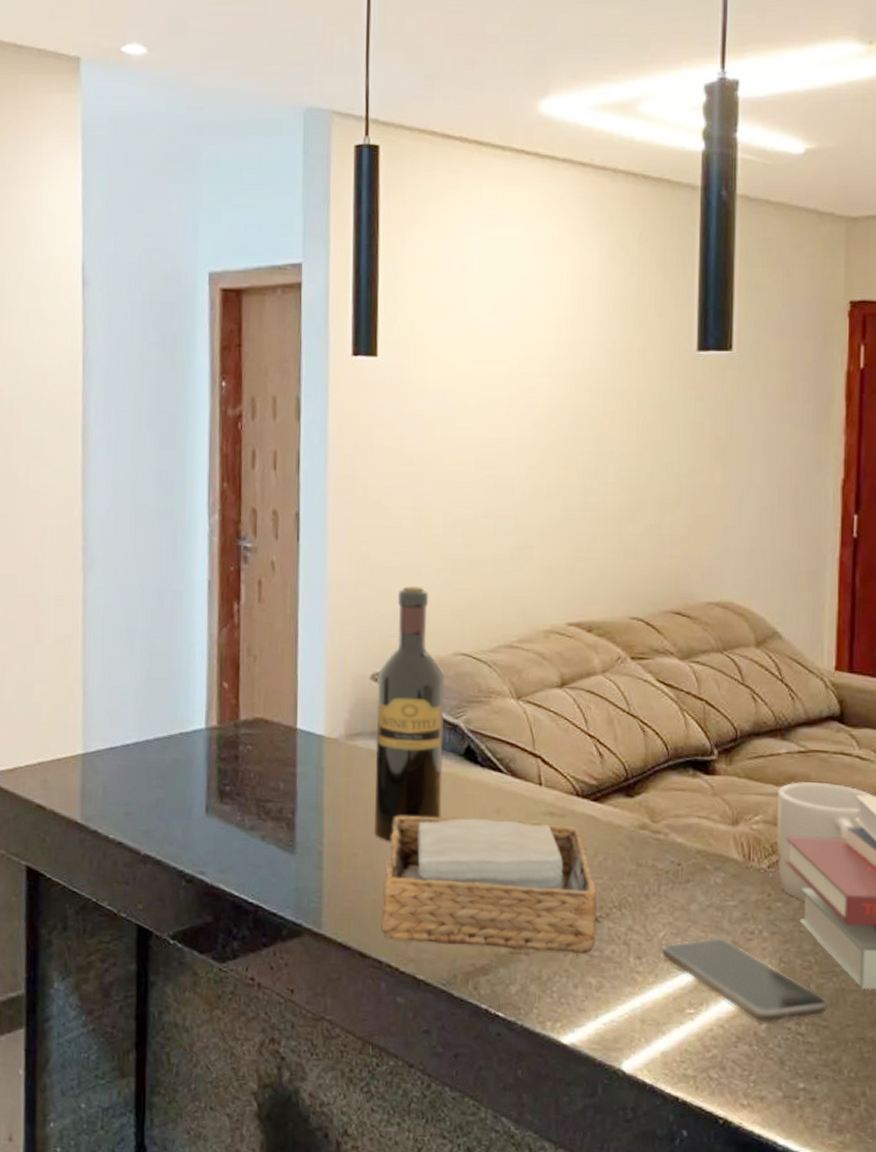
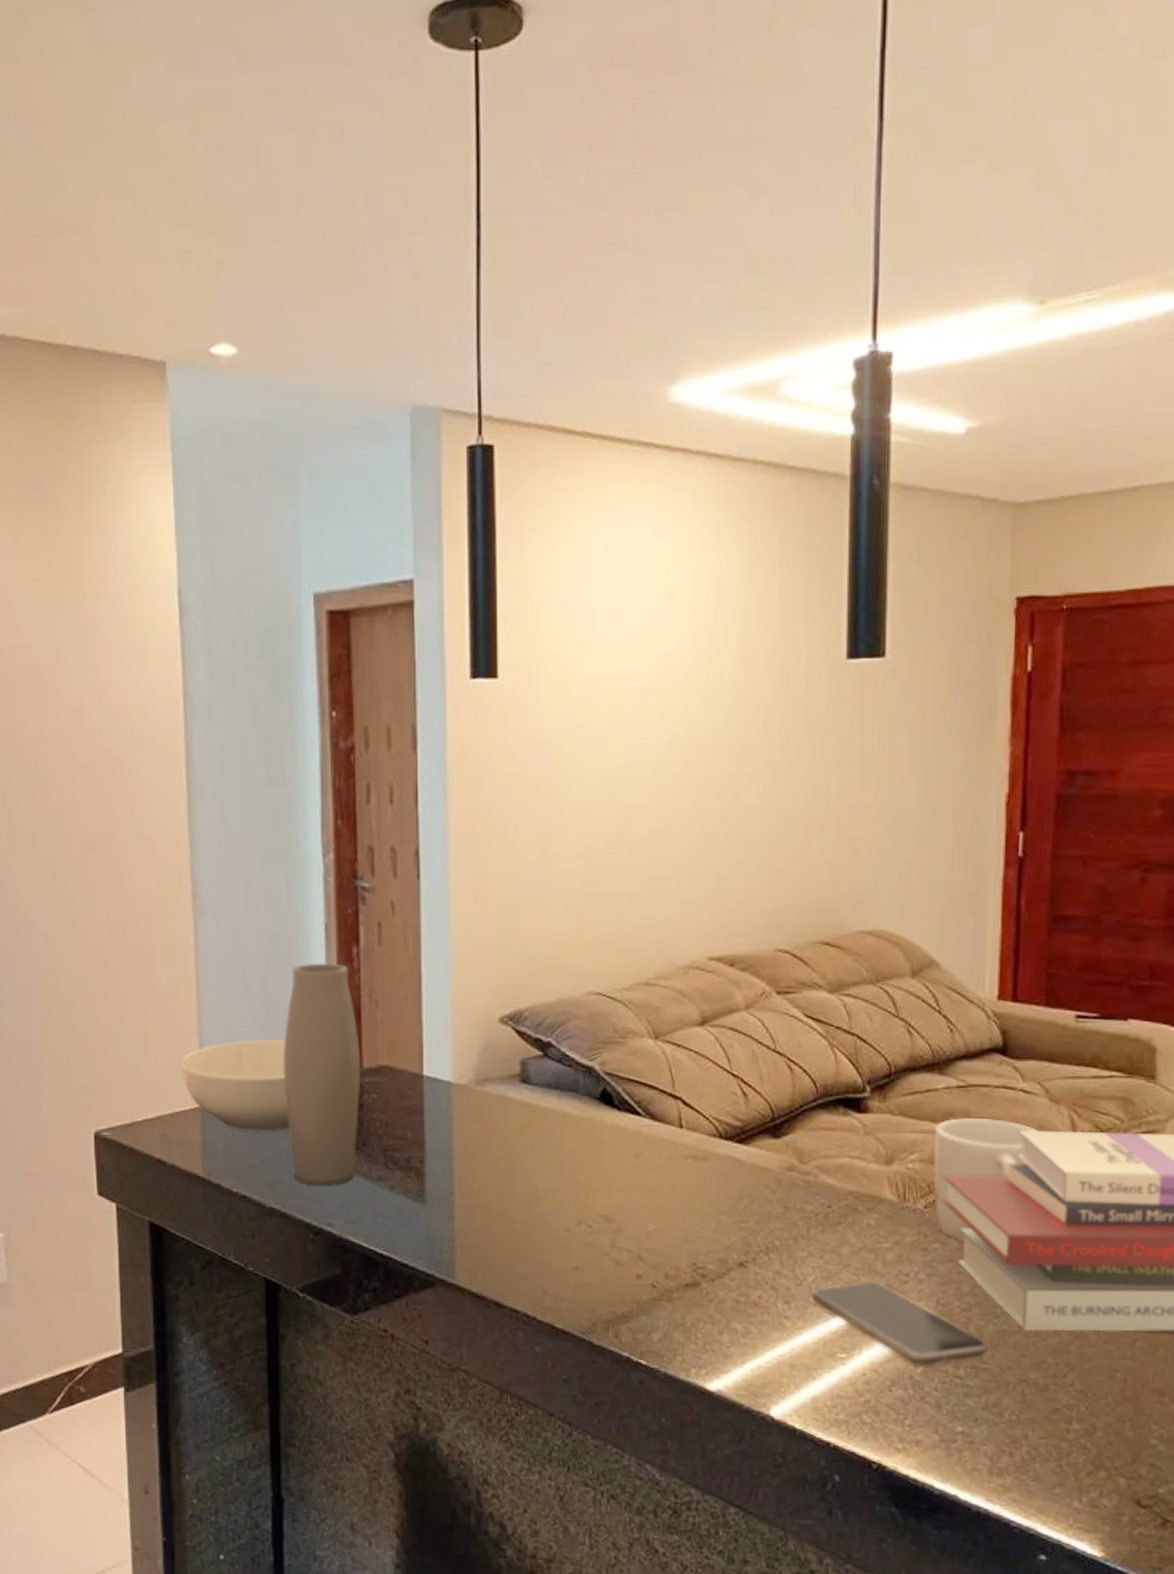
bowl: none [62,690,167,781] -> present [179,1040,290,1133]
vase: none [163,617,238,834] -> present [283,963,361,1186]
wine bottle: present [374,585,445,842] -> none [506,922,578,1190]
napkin holder: present [381,816,597,954] -> none [517,1162,743,1300]

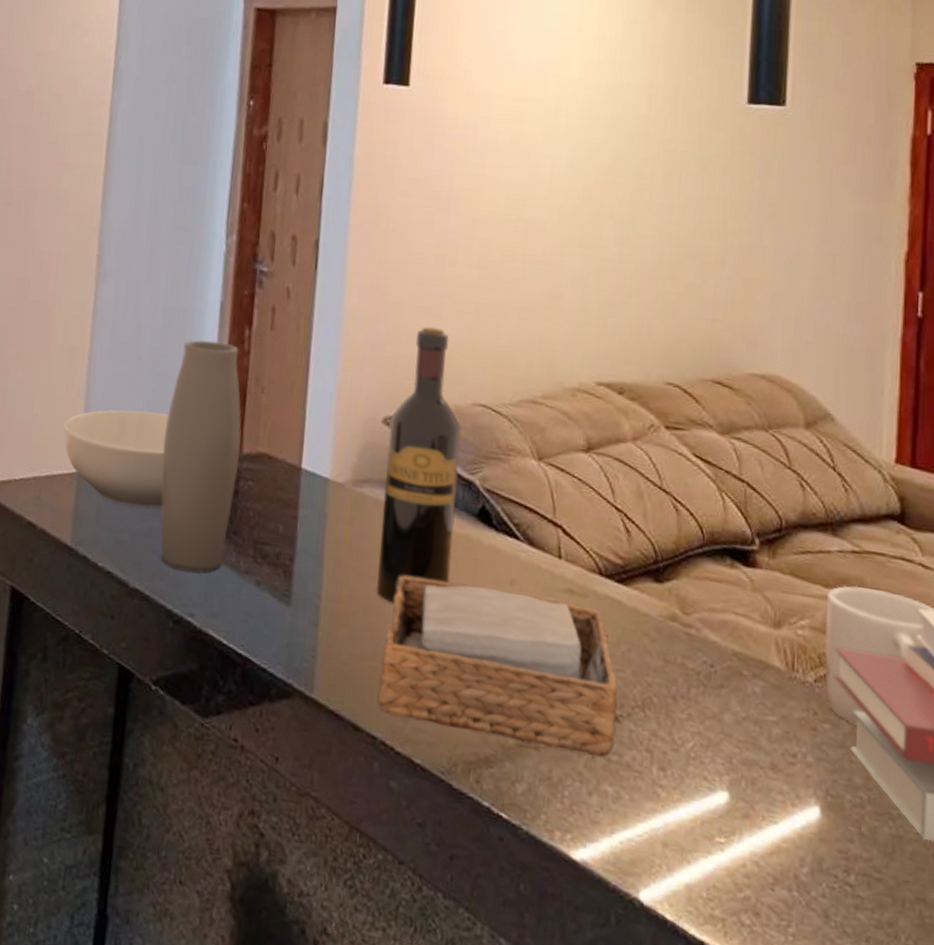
wine bottle: none [506,922,578,1190] -> present [377,326,462,604]
napkin holder: none [517,1162,743,1300] -> present [377,575,619,757]
mobile phone: present [812,1281,987,1366] -> none [689,756,882,867]

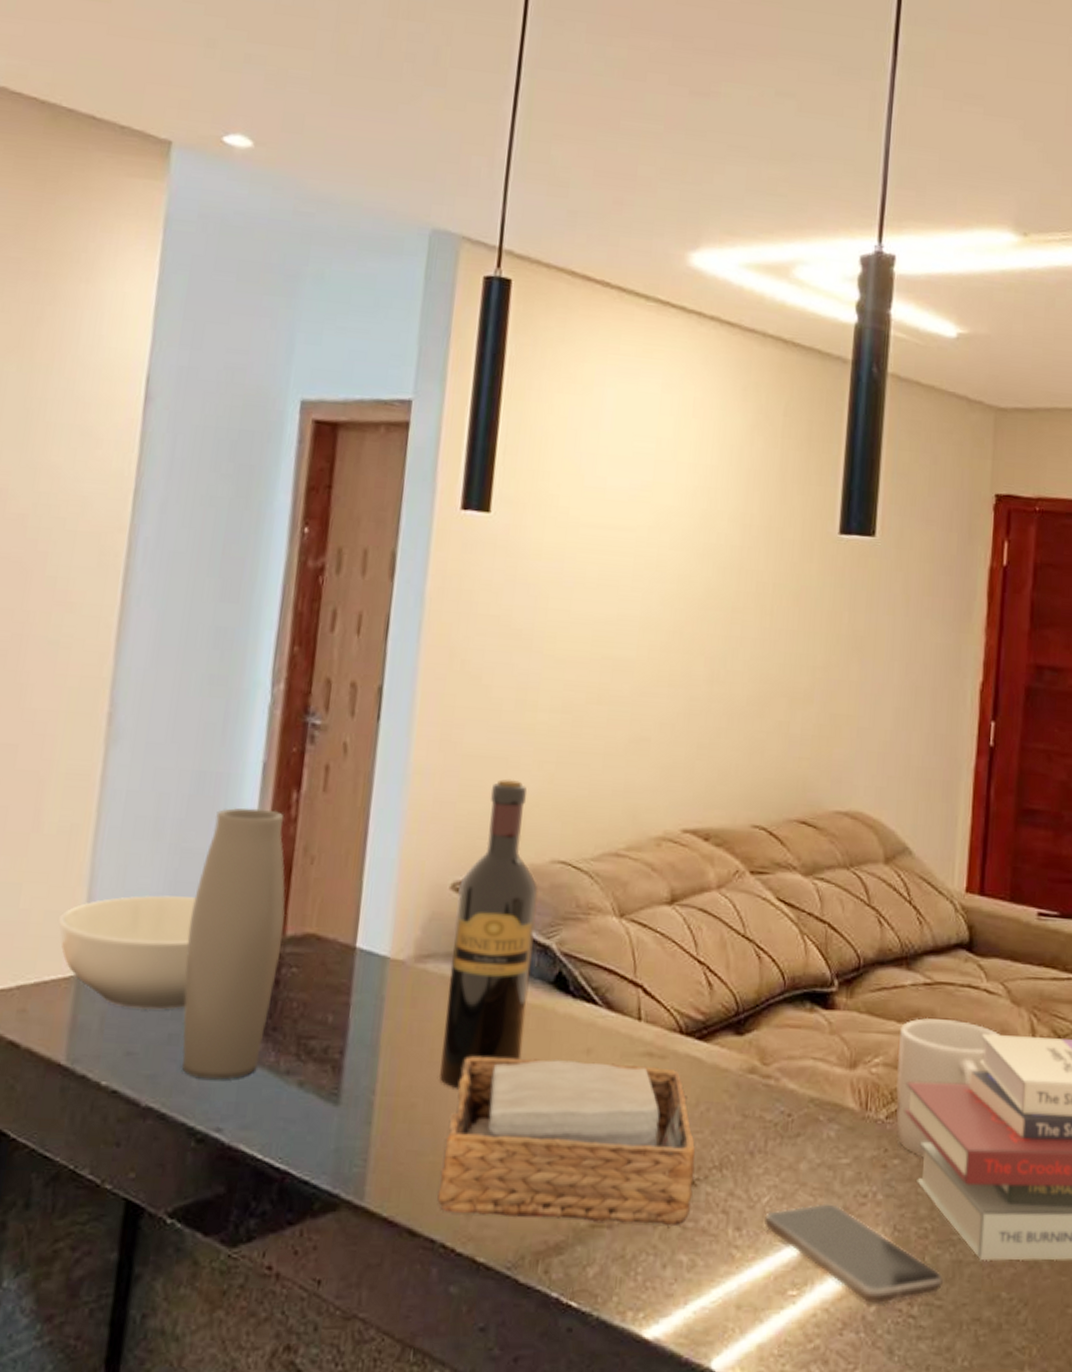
mobile phone: none [689,756,882,867] -> present [764,1203,943,1303]

